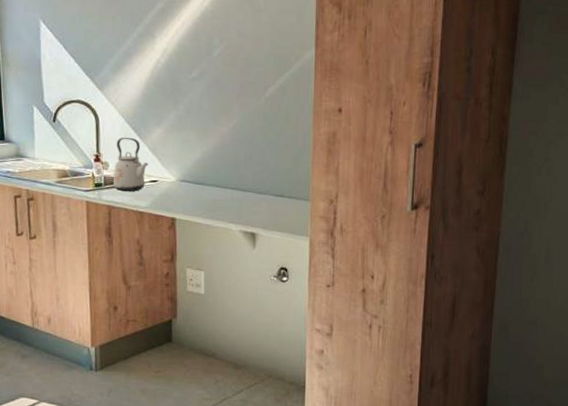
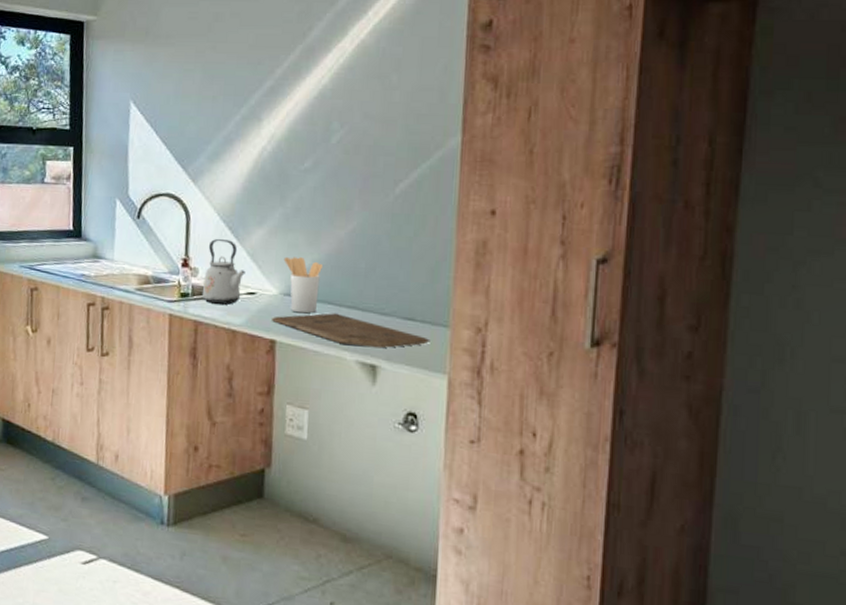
cutting board: none [172,194,296,220] -> present [272,313,430,348]
utensil holder: none [179,150,211,196] -> present [283,256,324,314]

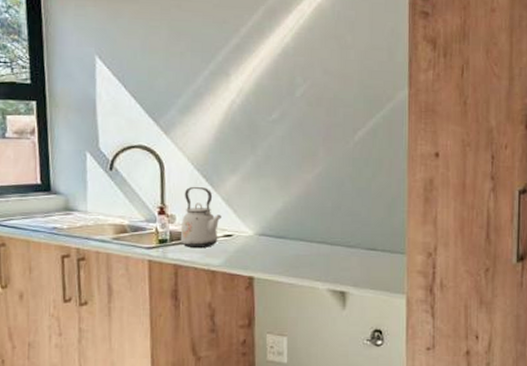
cutting board: present [272,313,430,348] -> none [249,249,390,277]
utensil holder: present [283,256,324,314] -> none [257,200,294,251]

